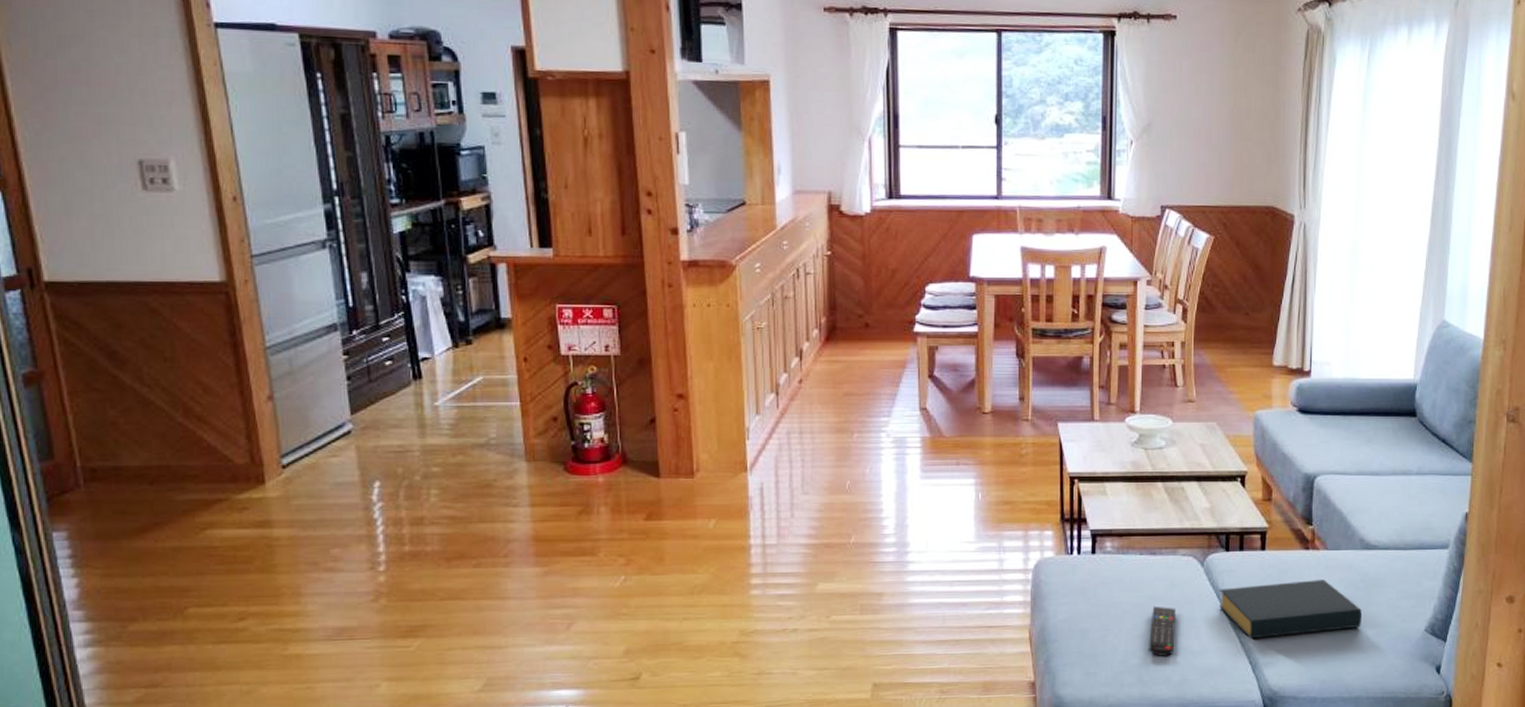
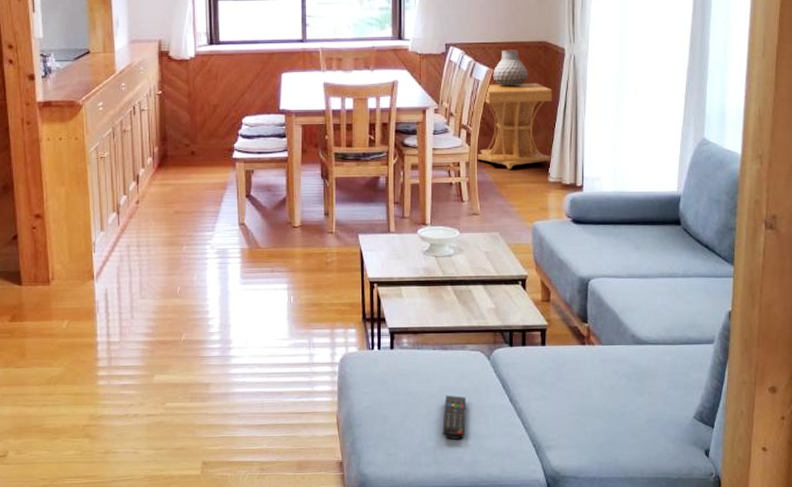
side table: none [1192,253,1280,351] -> present [476,83,553,170]
vase: none [1213,214,1252,256] -> present [492,50,527,85]
hardback book: present [1218,579,1362,639] -> none [504,372,635,425]

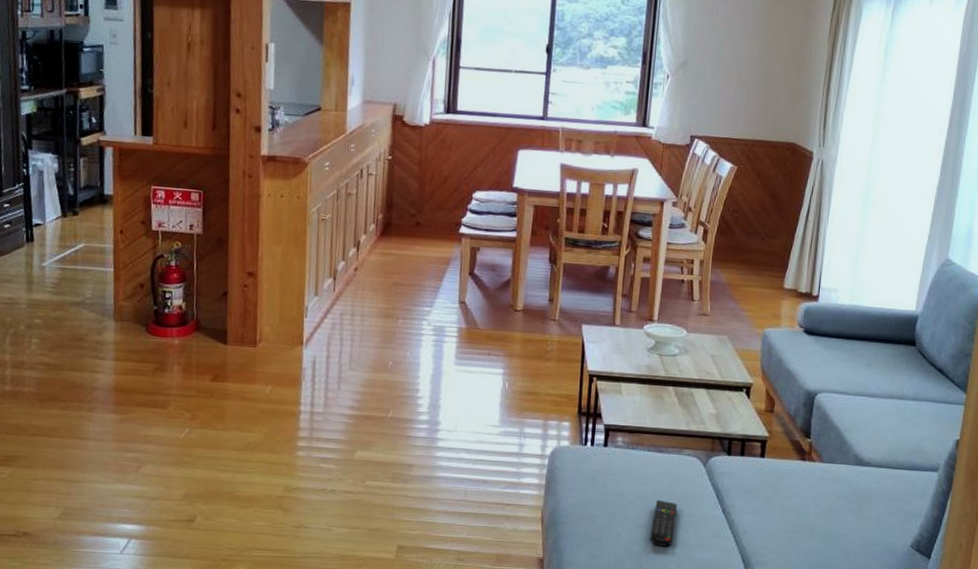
side table: present [476,83,553,170] -> none [710,181,797,272]
vase: present [492,50,527,85] -> none [736,147,773,186]

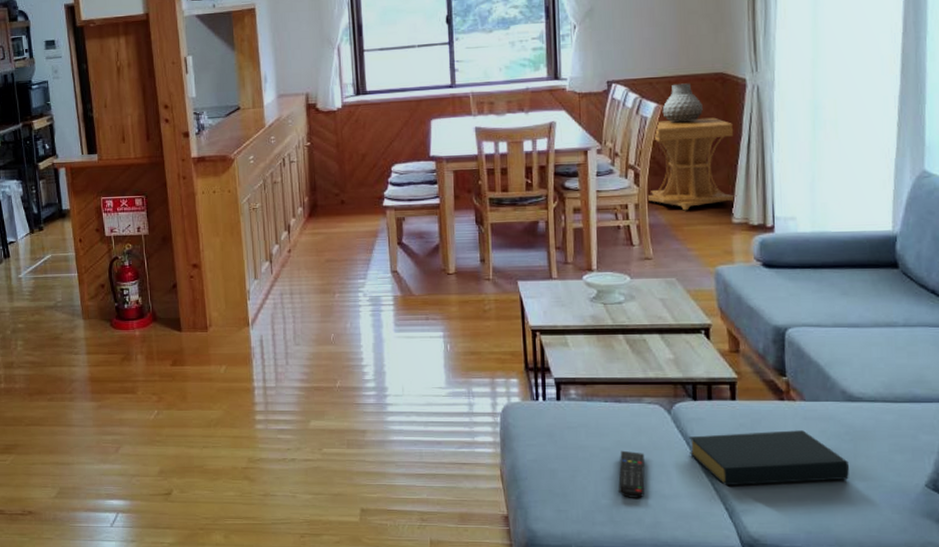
side table: none [710,181,797,272] -> present [646,117,737,211]
hardback book: none [717,489,851,539] -> present [688,430,849,487]
vase: none [736,147,773,186] -> present [662,83,703,122]

